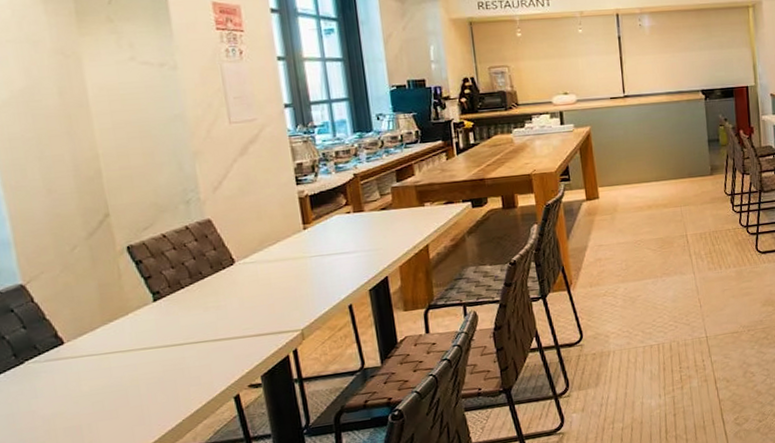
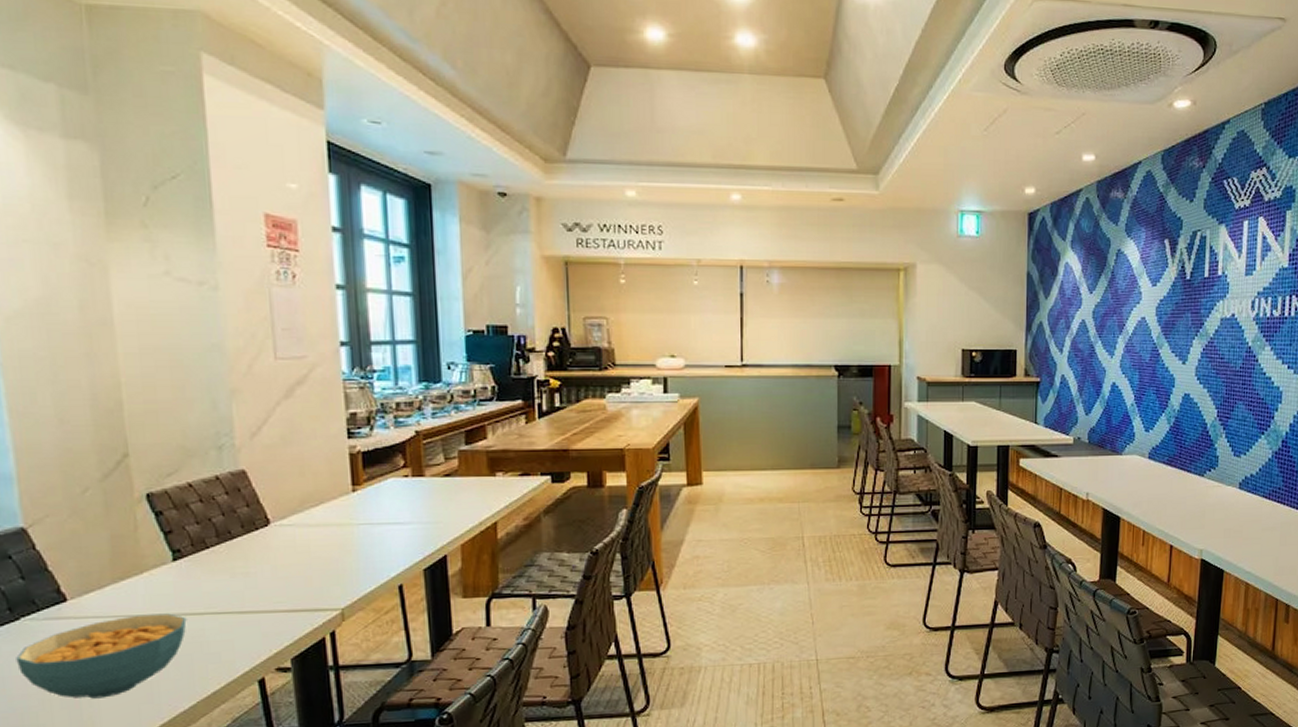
cereal bowl: none [23,346,169,427] -> present [16,613,187,699]

